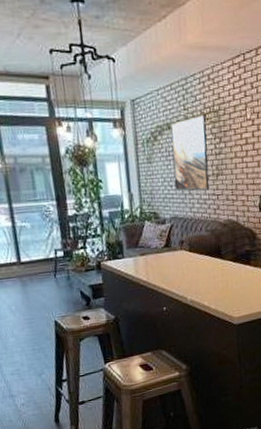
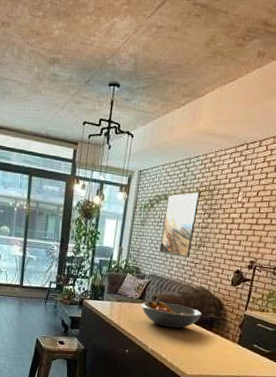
fruit bowl: none [168,243,237,272] -> present [141,301,203,329]

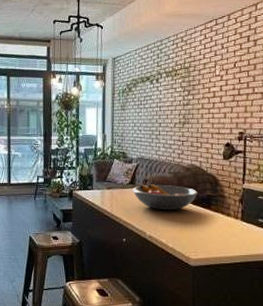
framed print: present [159,191,200,258] -> none [143,70,177,136]

